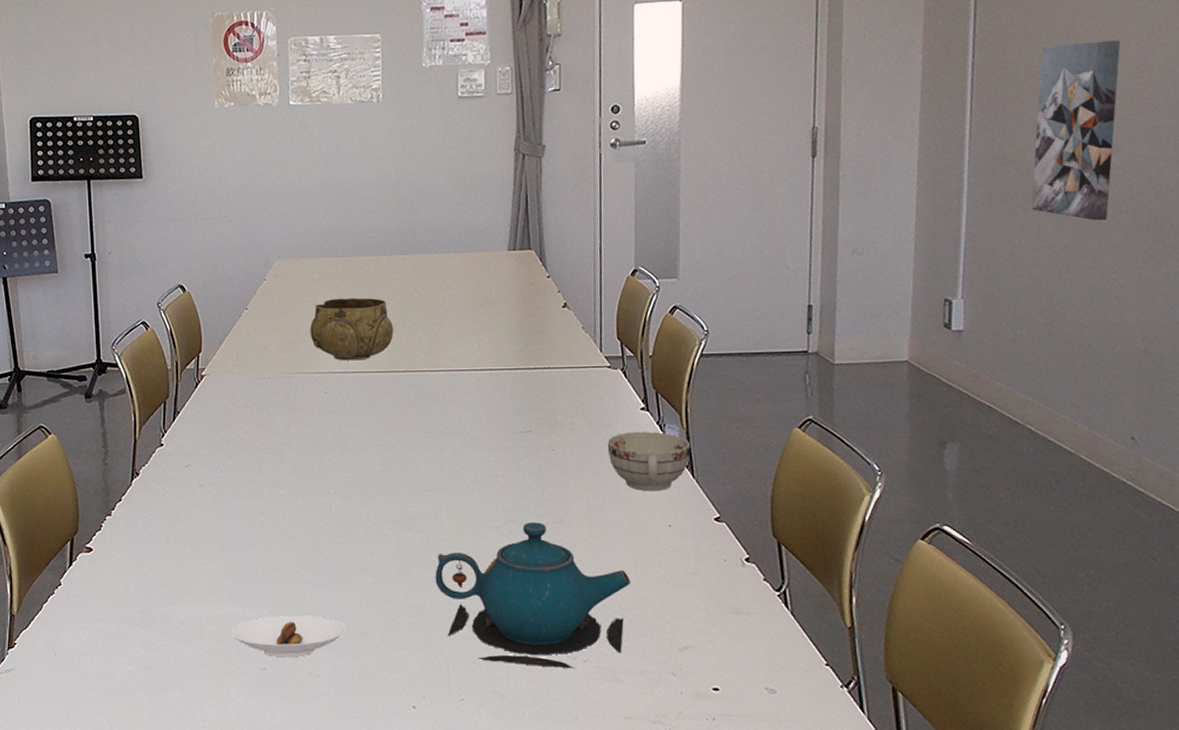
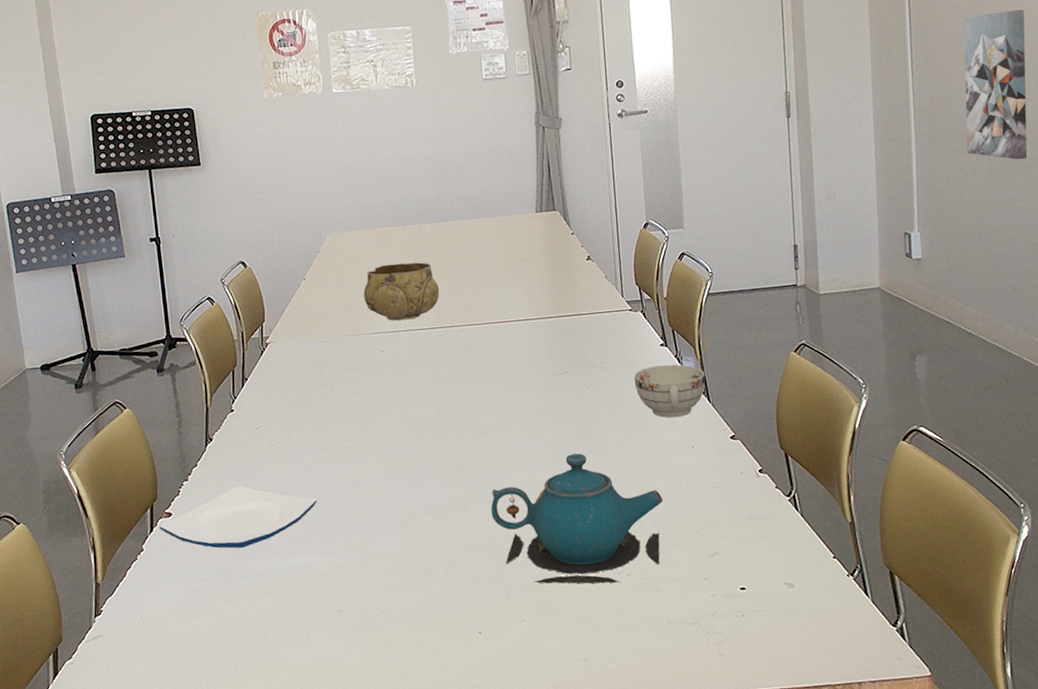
plate: none [78,526,246,591] -> present [158,486,317,549]
saucer: present [230,616,346,658] -> none [306,557,414,599]

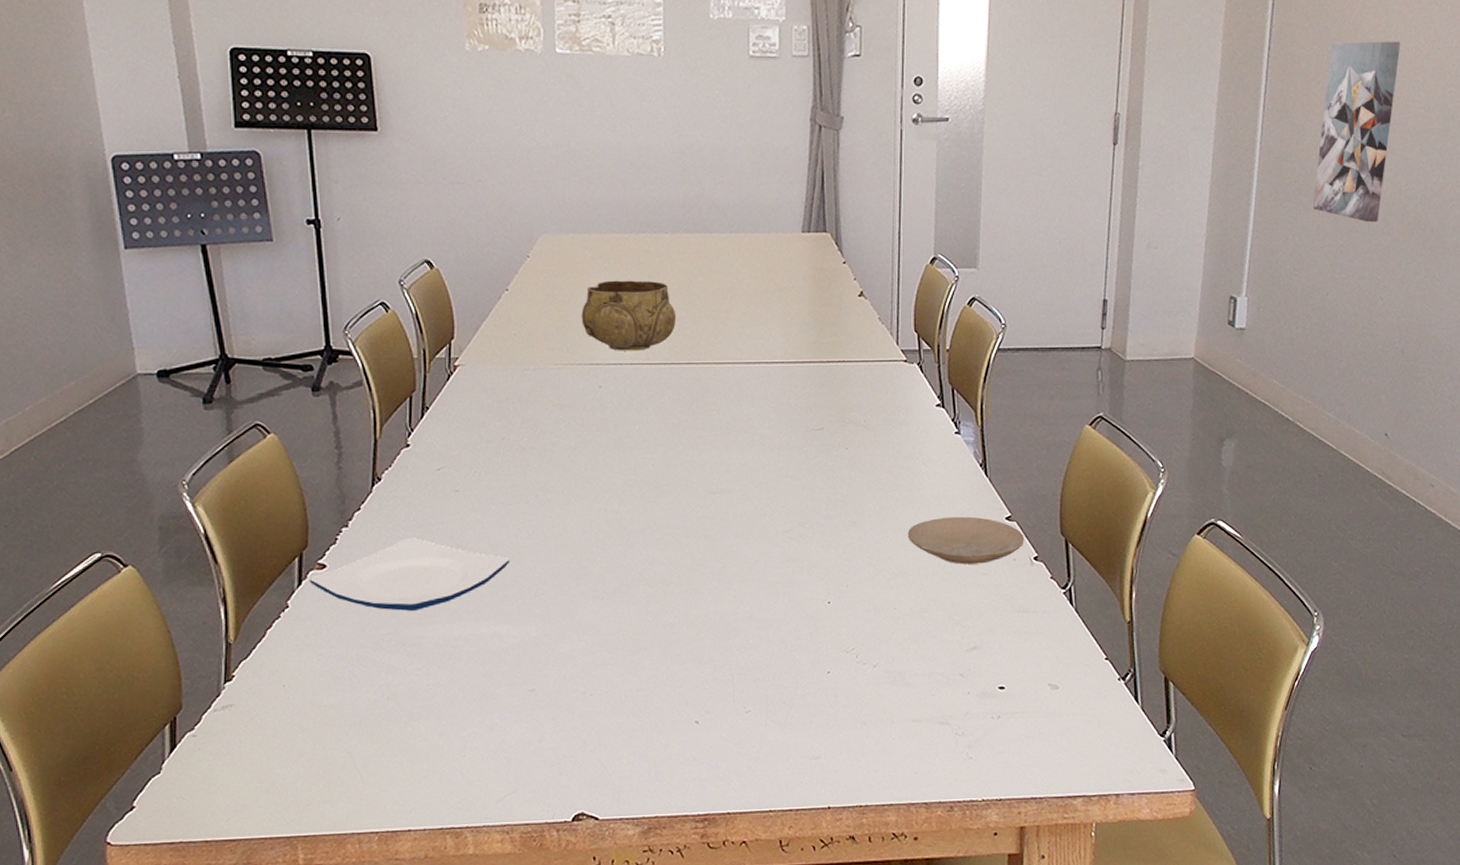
teapot: present [490,453,663,584] -> none [720,525,921,675]
teacup: present [634,364,705,418] -> none [902,428,984,491]
plate: none [646,438,749,481] -> present [907,516,1024,564]

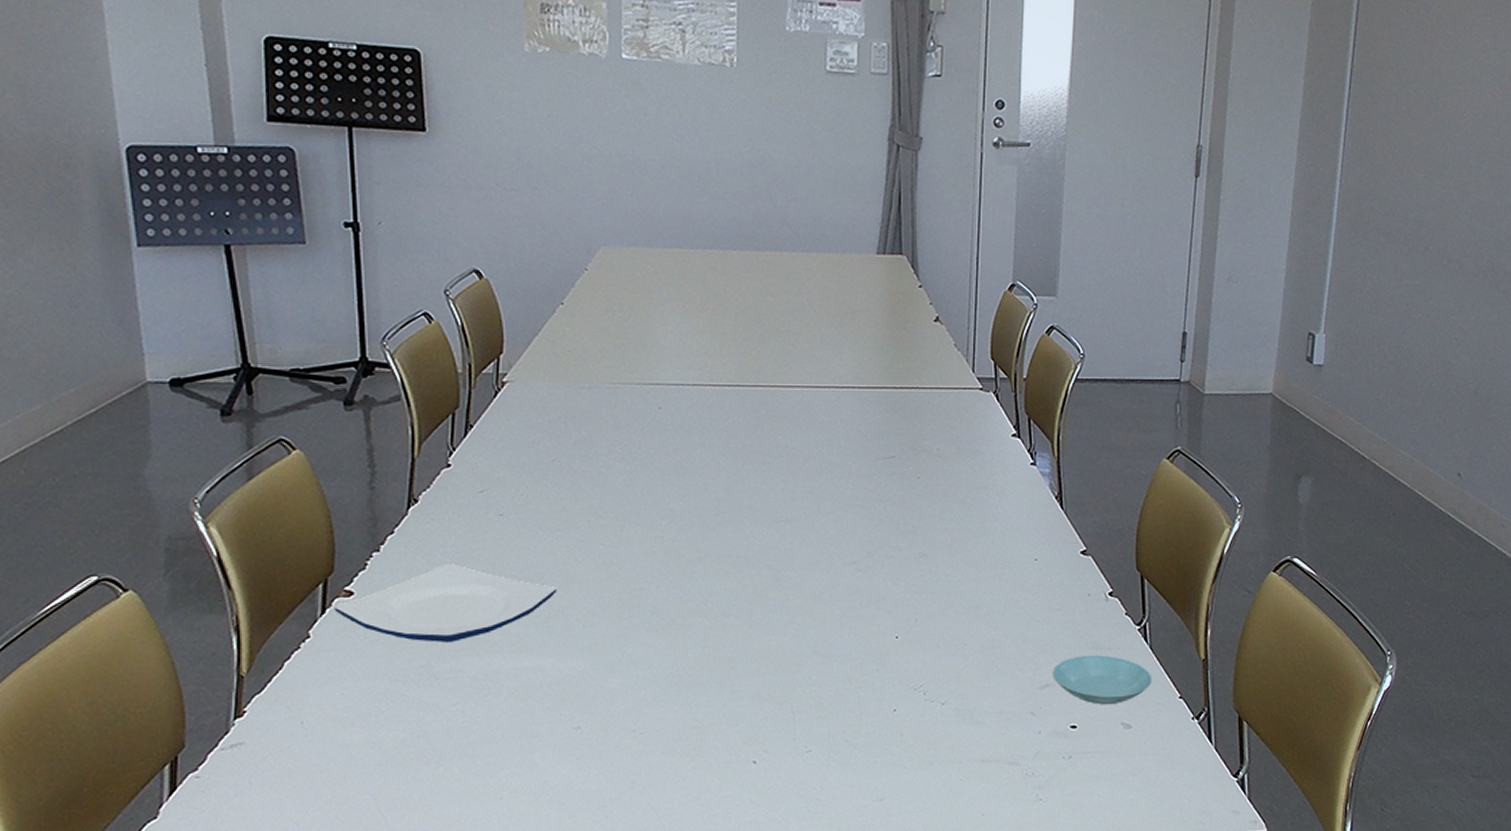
decorative bowl: present [581,280,677,351] -> none [641,297,743,371]
plate: present [907,516,1024,564] -> none [979,550,1100,599]
saucer: none [980,618,1078,667] -> present [1052,655,1152,705]
wall art: present [1312,41,1401,222] -> none [1390,85,1477,264]

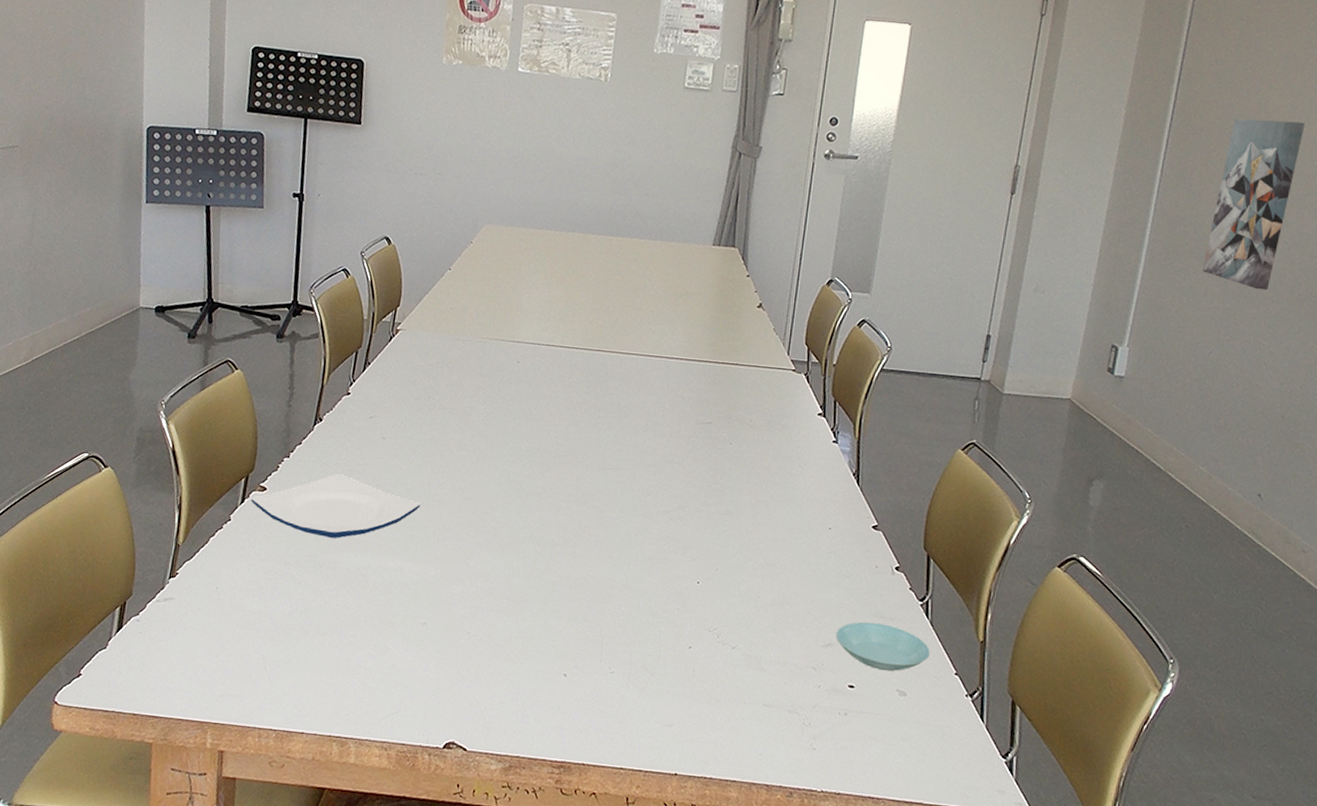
wall art: none [1390,85,1477,264] -> present [1202,119,1305,291]

